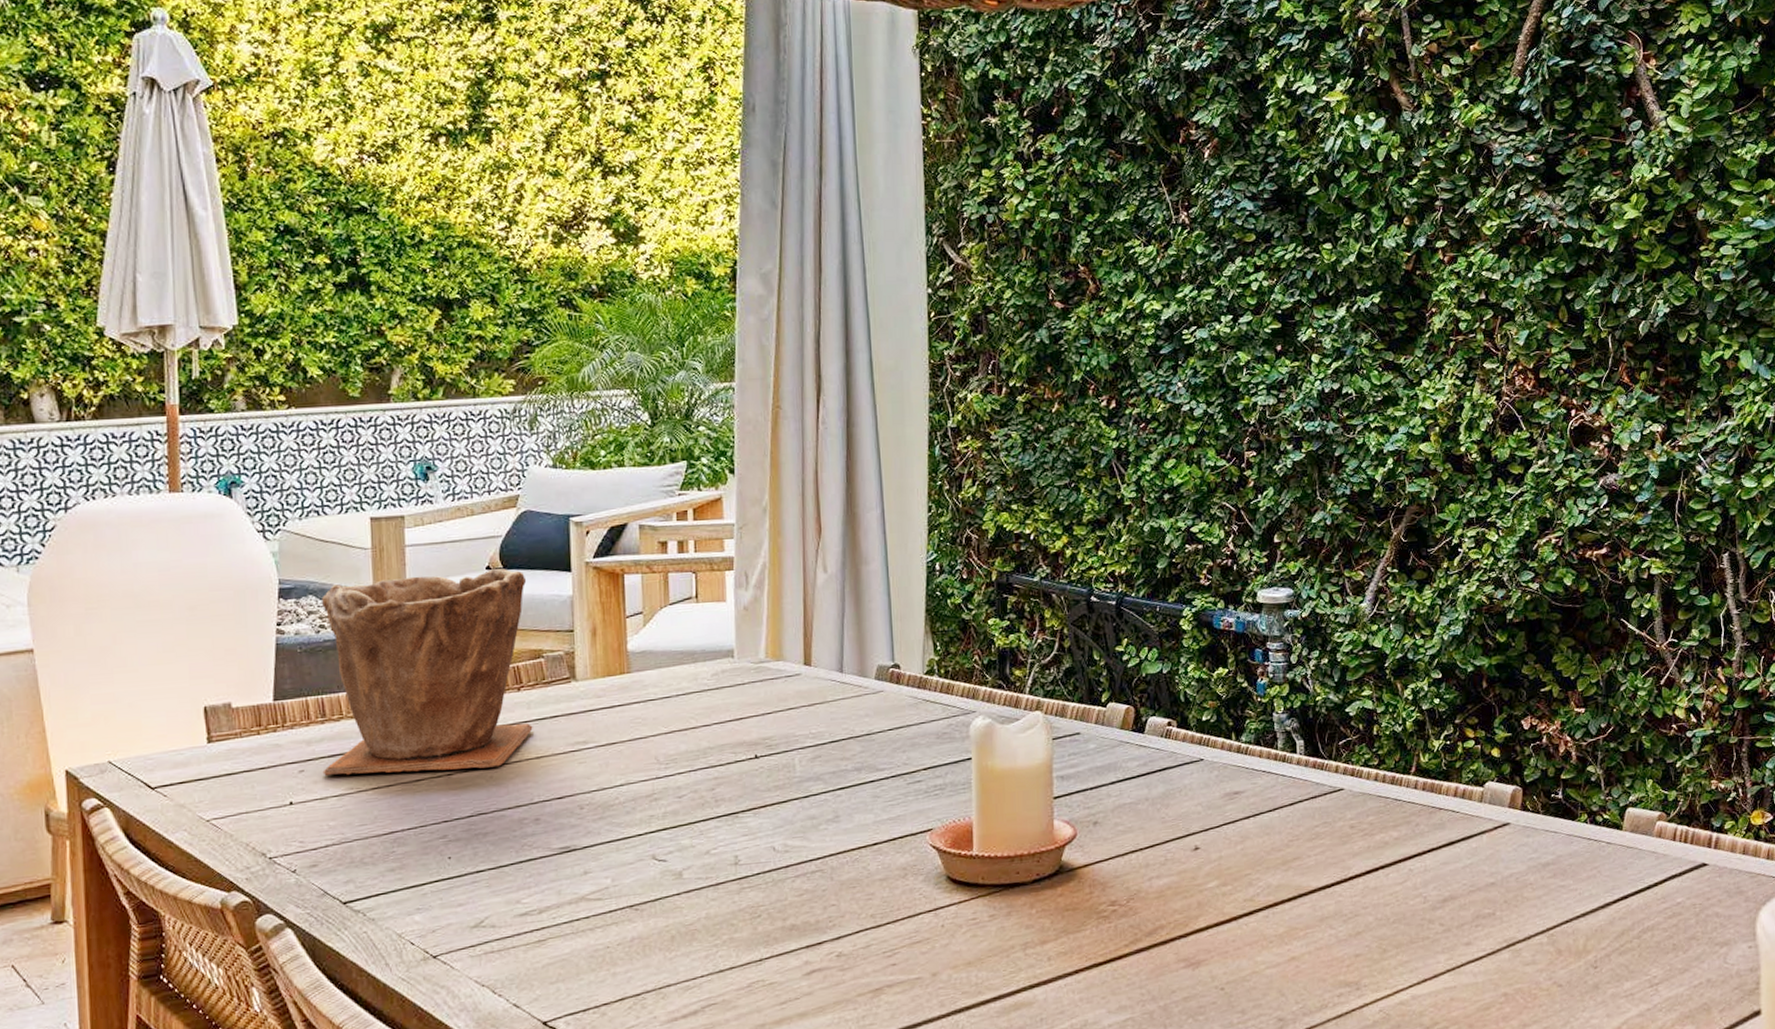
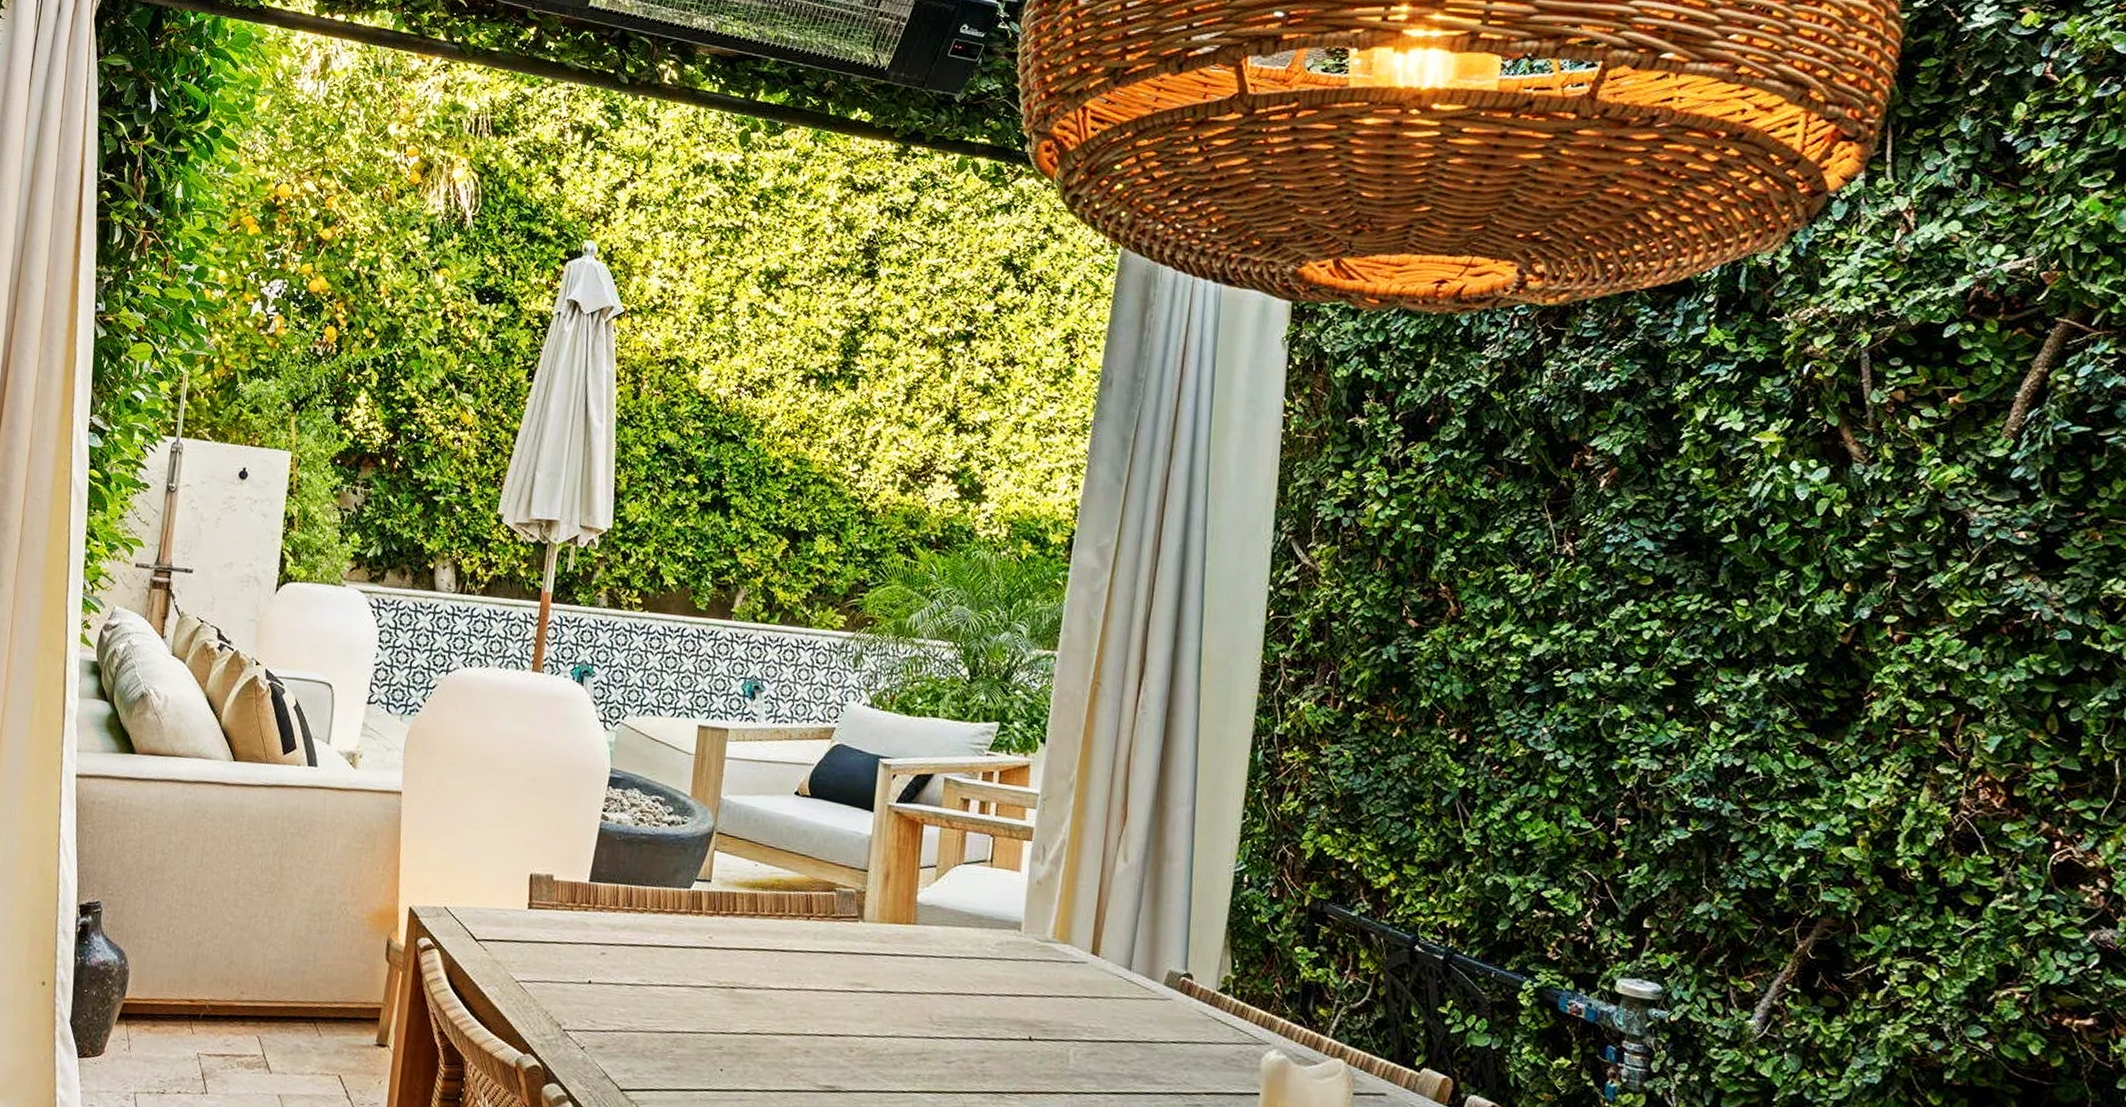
plant pot: present [322,569,533,777] -> none [621,782,831,991]

